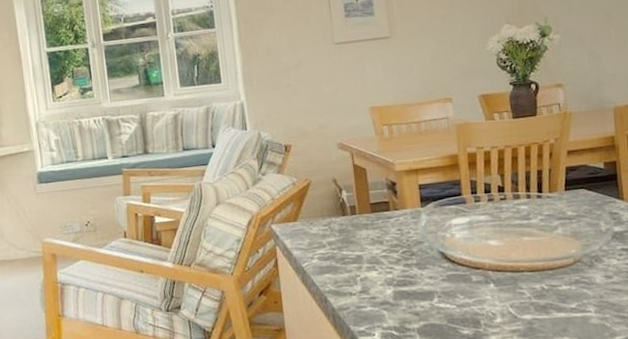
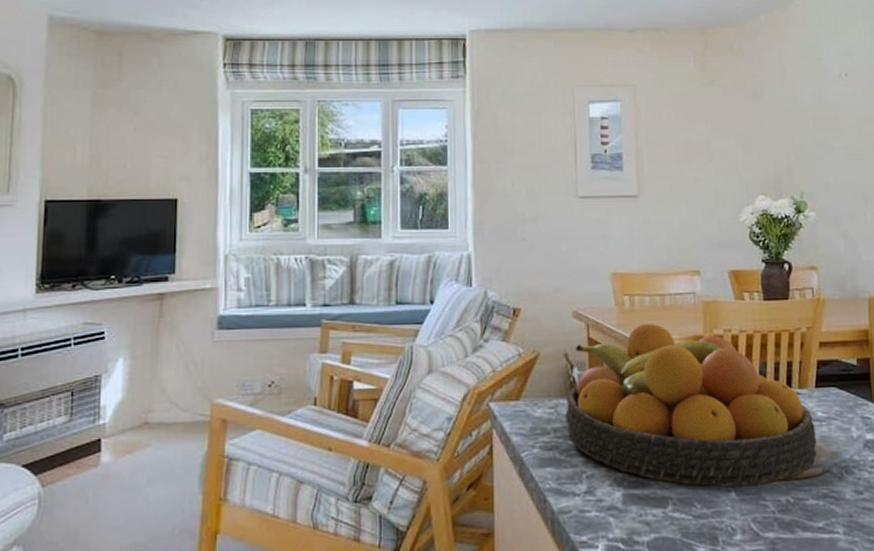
fruit bowl: none [338,147,568,281] -> present [566,323,817,487]

